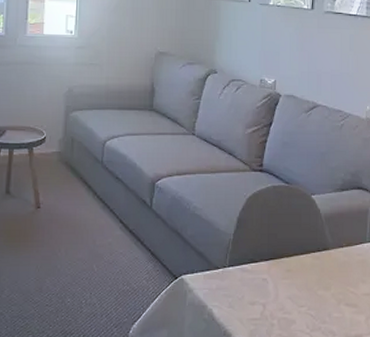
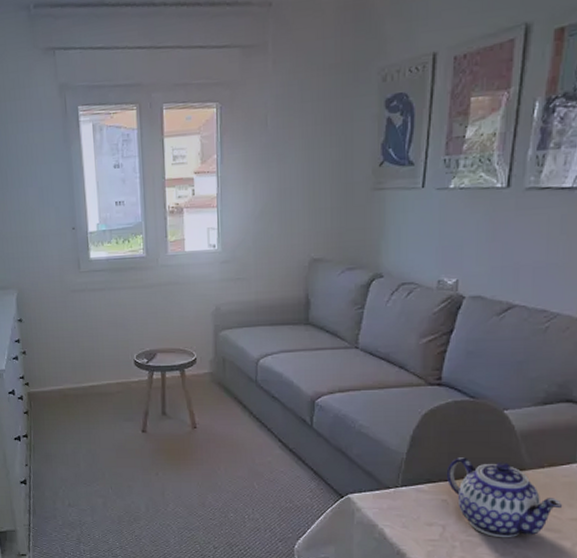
teapot: none [267,238,358,315] -> present [447,457,563,538]

